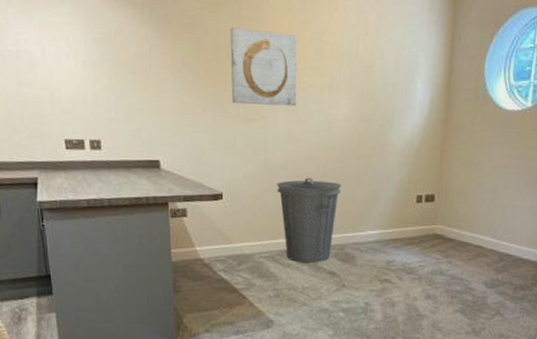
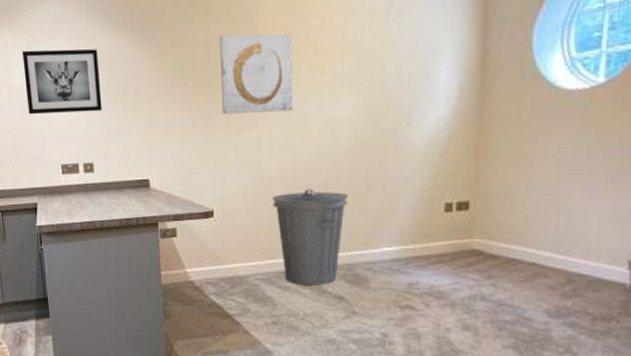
wall art: none [17,14,110,88] -> present [22,49,102,115]

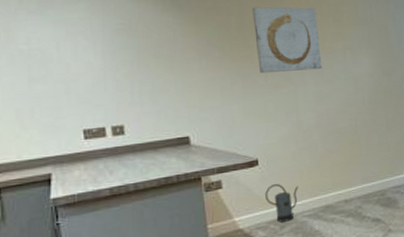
wall art: present [22,49,102,115] -> none [29,14,132,80]
watering can: none [218,240,253,282] -> present [265,184,298,223]
trash can: present [271,189,349,286] -> none [311,131,375,215]

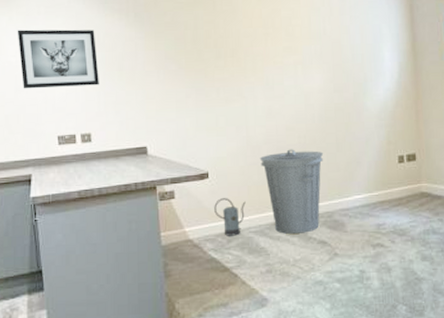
wall art: none [29,14,132,80] -> present [17,29,99,89]
wall art: present [252,7,322,74] -> none [207,21,273,88]
trash can: none [311,131,375,215] -> present [259,149,324,234]

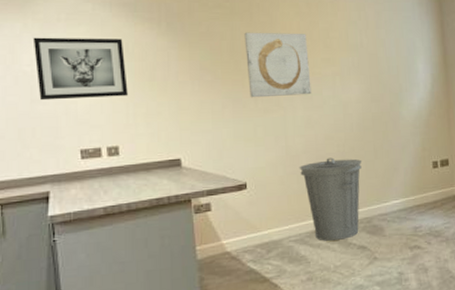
wall art: none [207,21,273,88] -> present [244,32,312,98]
watering can: present [214,198,246,236] -> none [253,208,285,247]

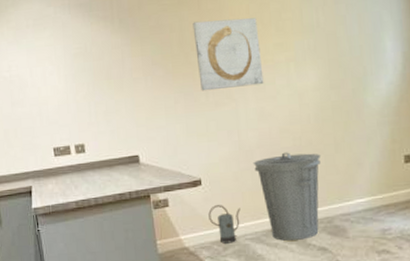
wall art: present [33,37,128,101] -> none [9,39,89,103]
watering can: none [253,208,285,247] -> present [208,205,241,244]

